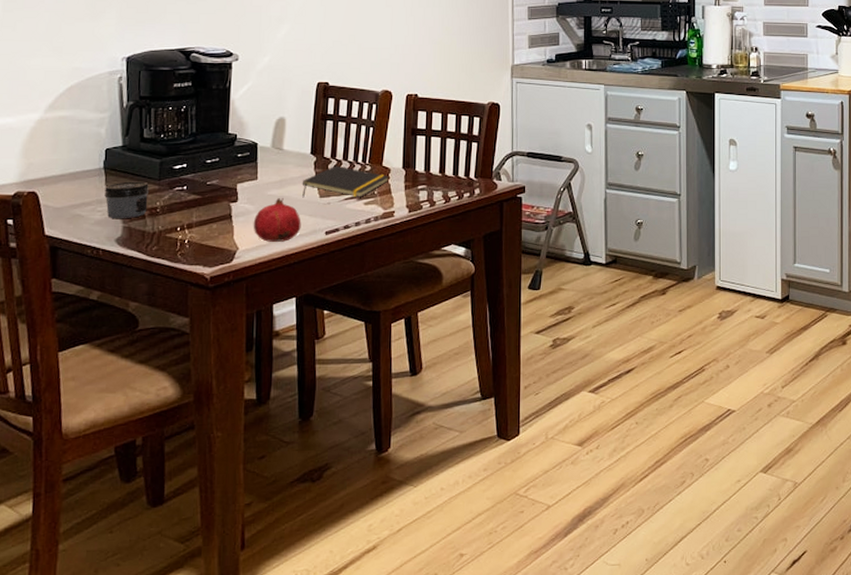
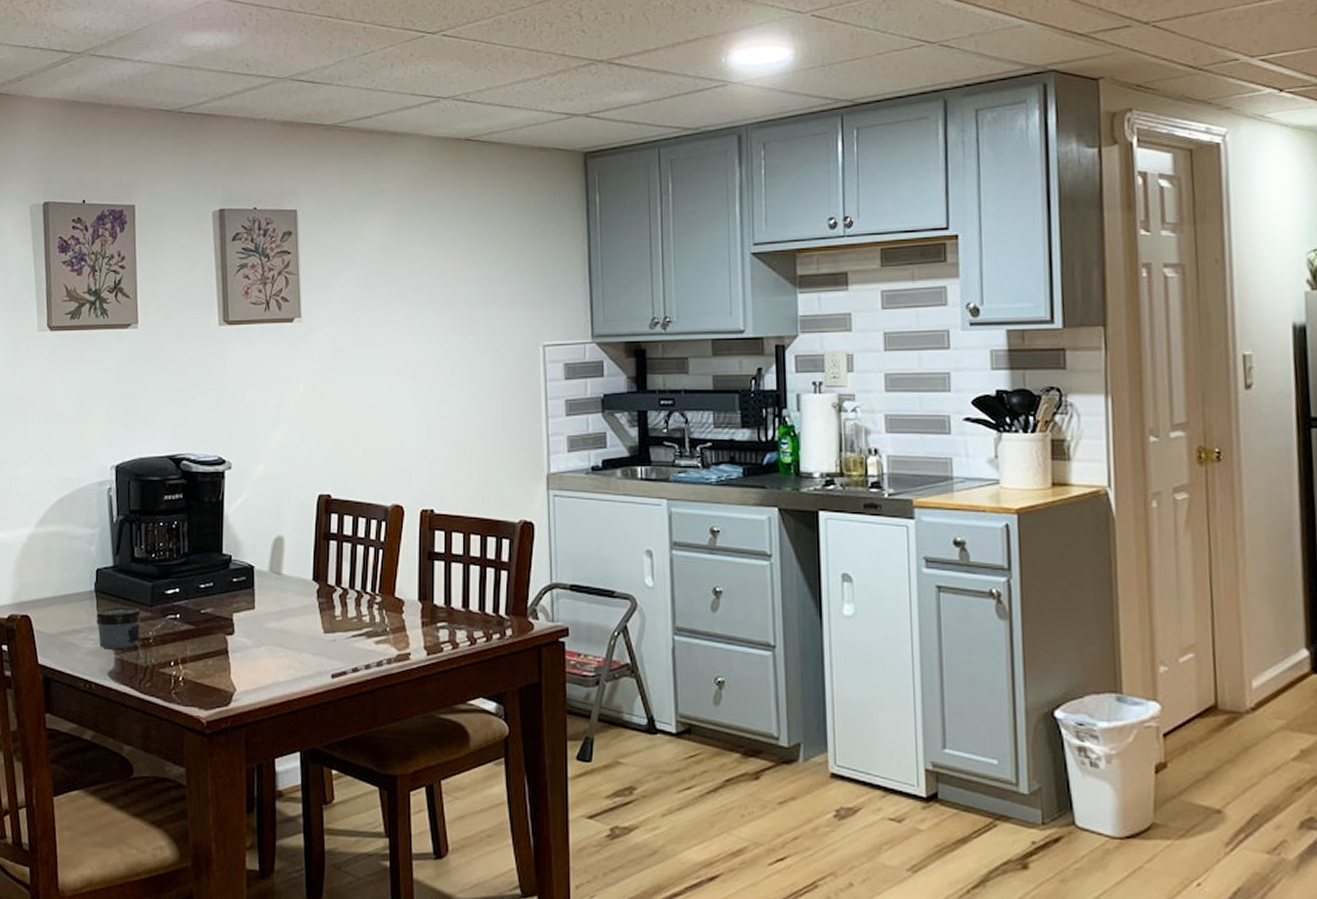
fruit: present [253,197,301,242] -> none [251,631,304,684]
notepad: present [302,165,389,198] -> none [303,595,402,635]

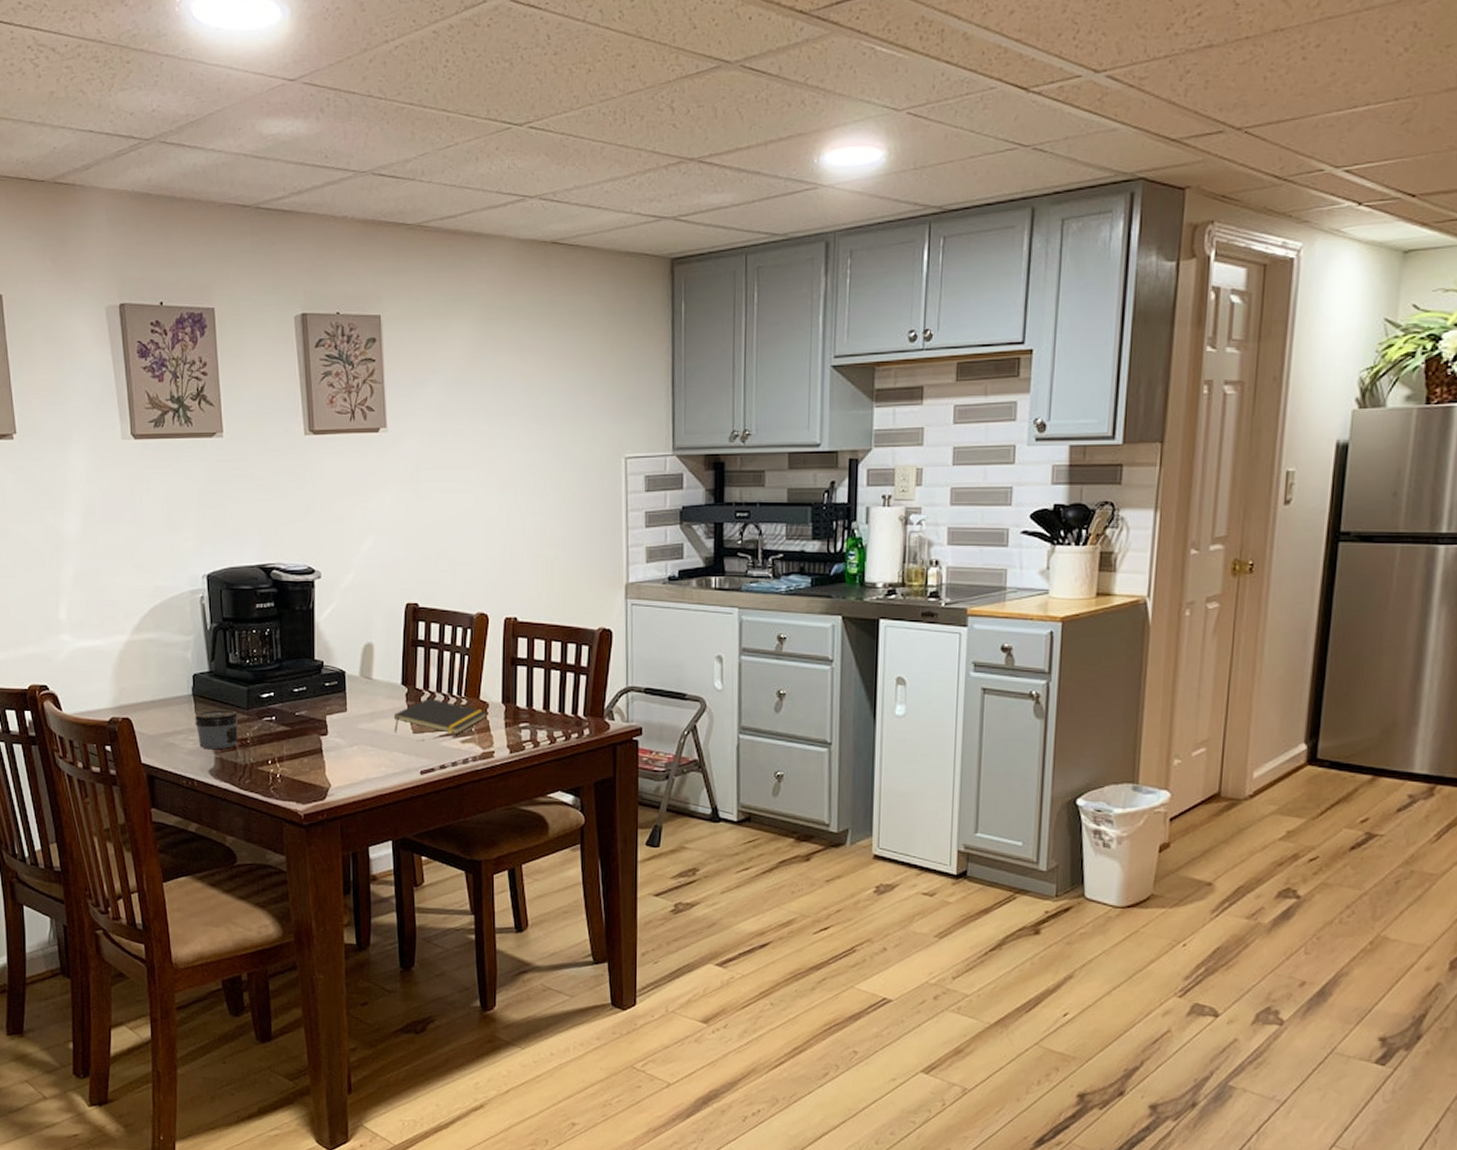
notepad: none [303,595,402,635] -> present [393,698,487,735]

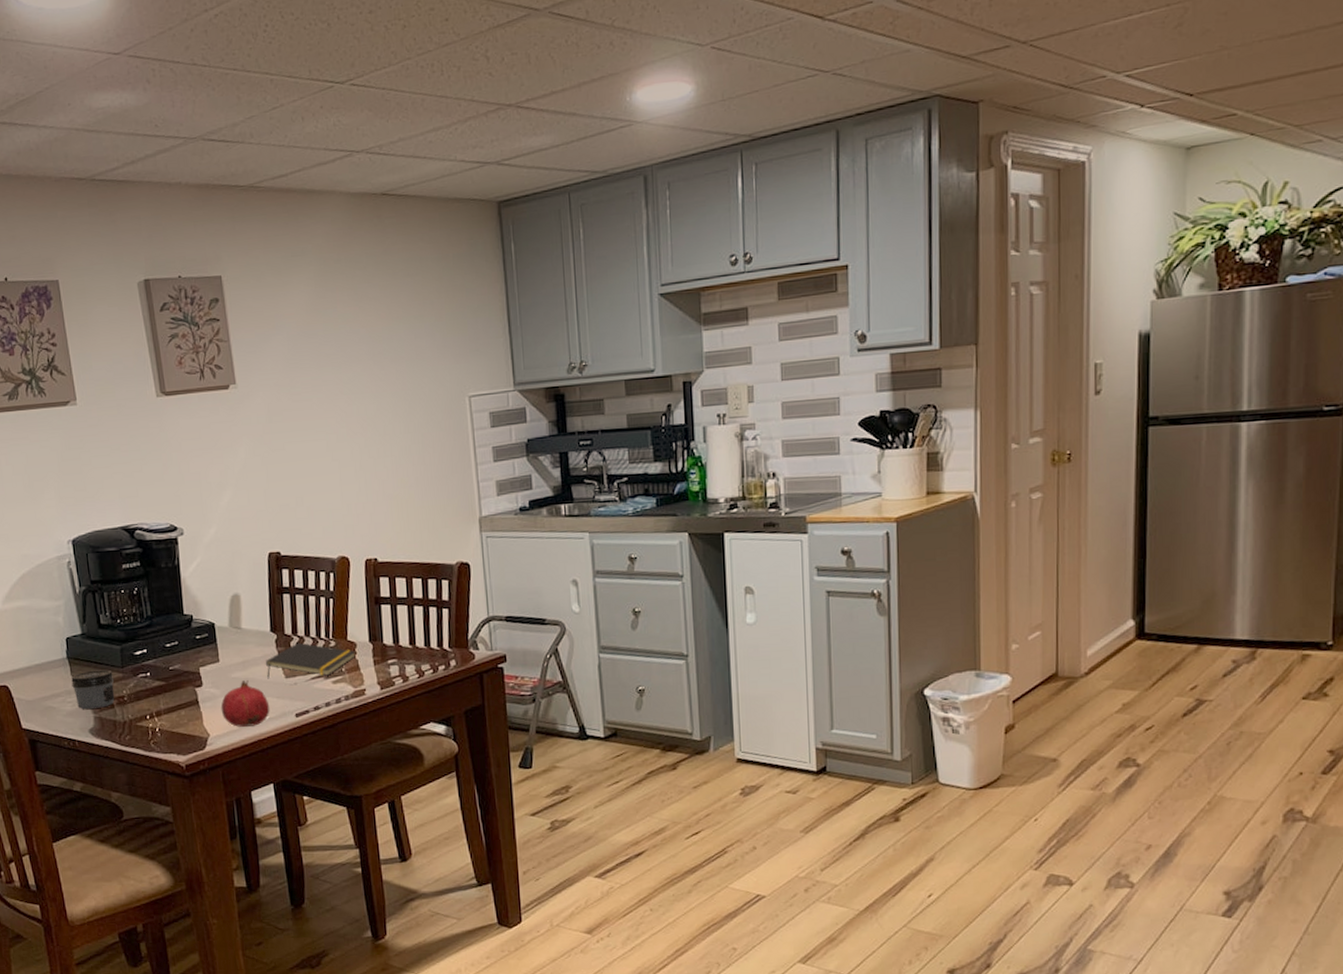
fruit: none [344,731,395,780] -> present [220,679,270,727]

